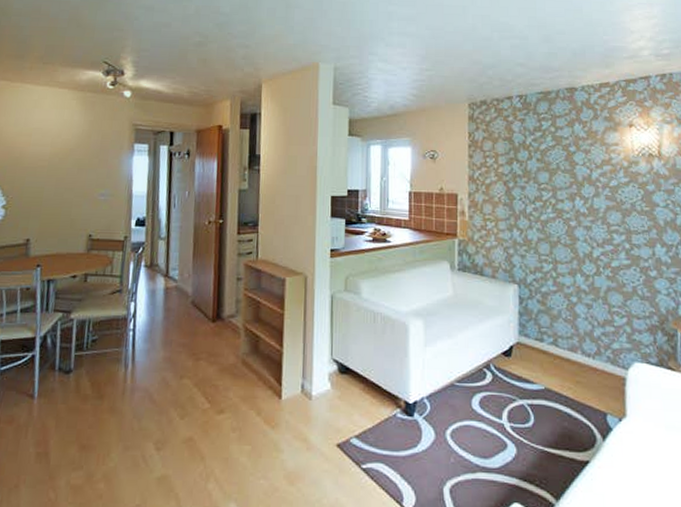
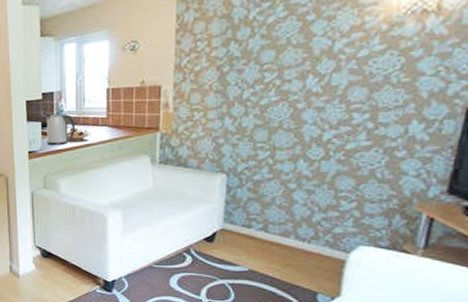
kettle: none [350,212,379,246] -> present [46,114,76,146]

